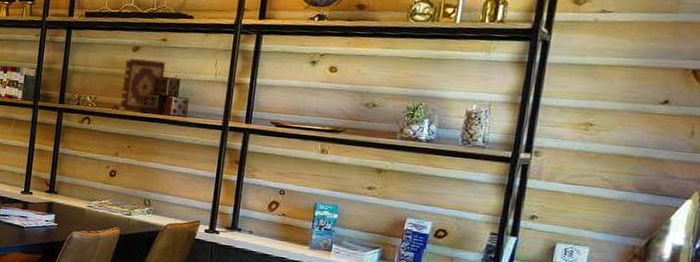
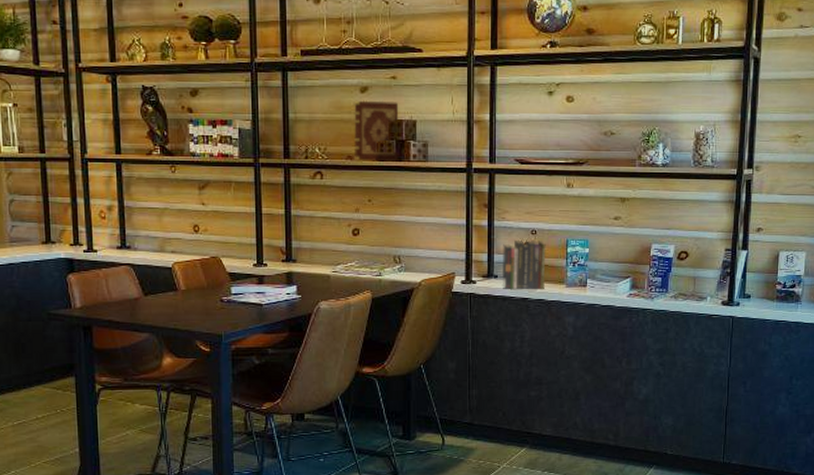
books: none [244,198,294,249] -> present [502,241,546,290]

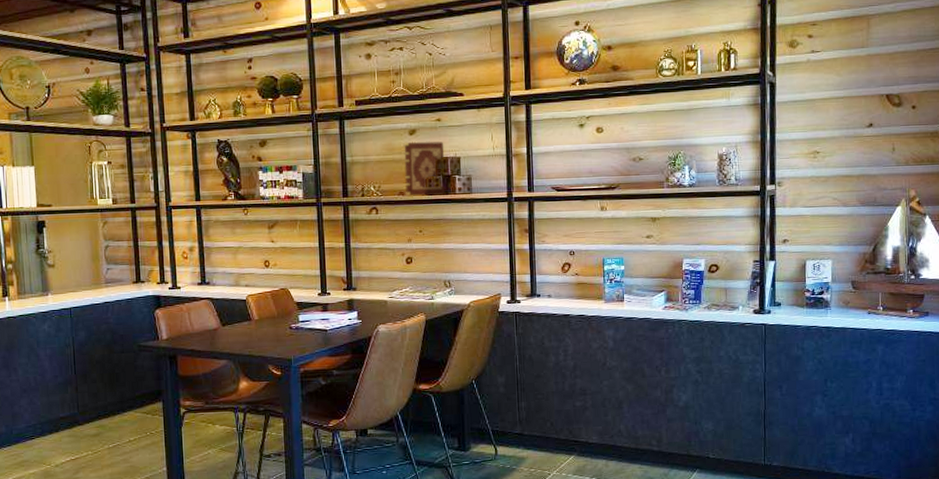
books: present [502,241,546,290] -> none [544,261,585,307]

